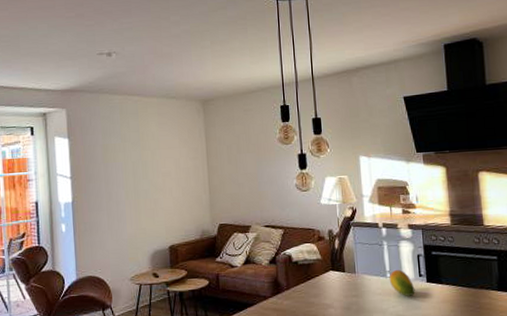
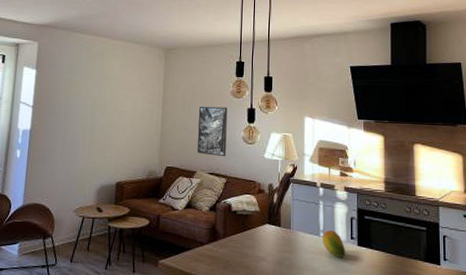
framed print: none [245,155,280,208] -> present [197,106,228,157]

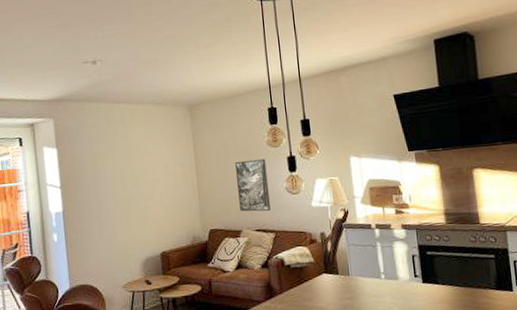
fruit: present [322,230,346,258] -> none [383,271,411,298]

